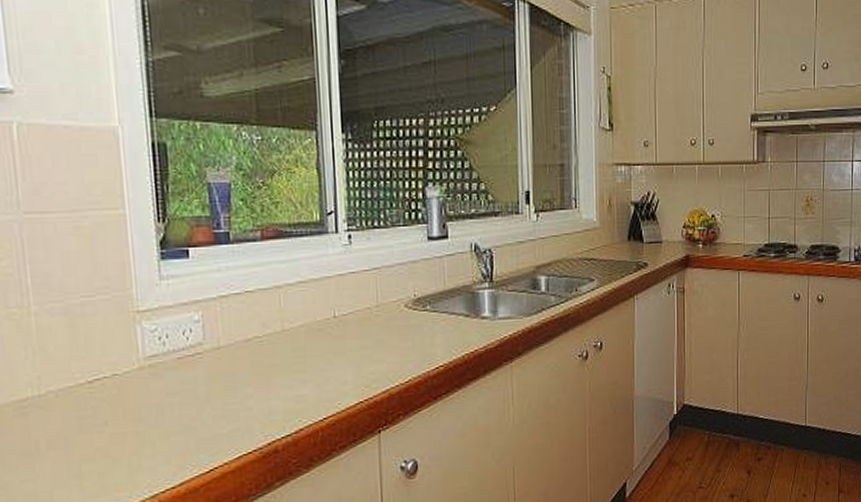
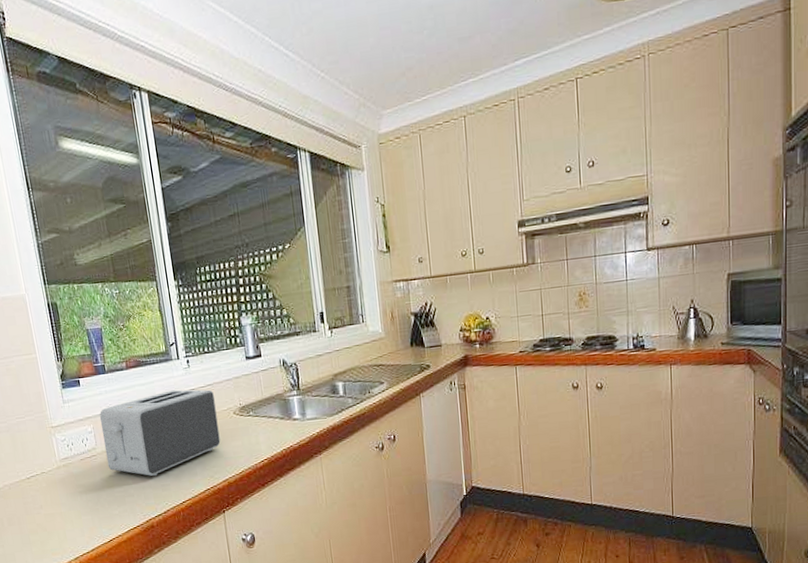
toaster: none [213,271,384,384] -> present [99,389,221,477]

